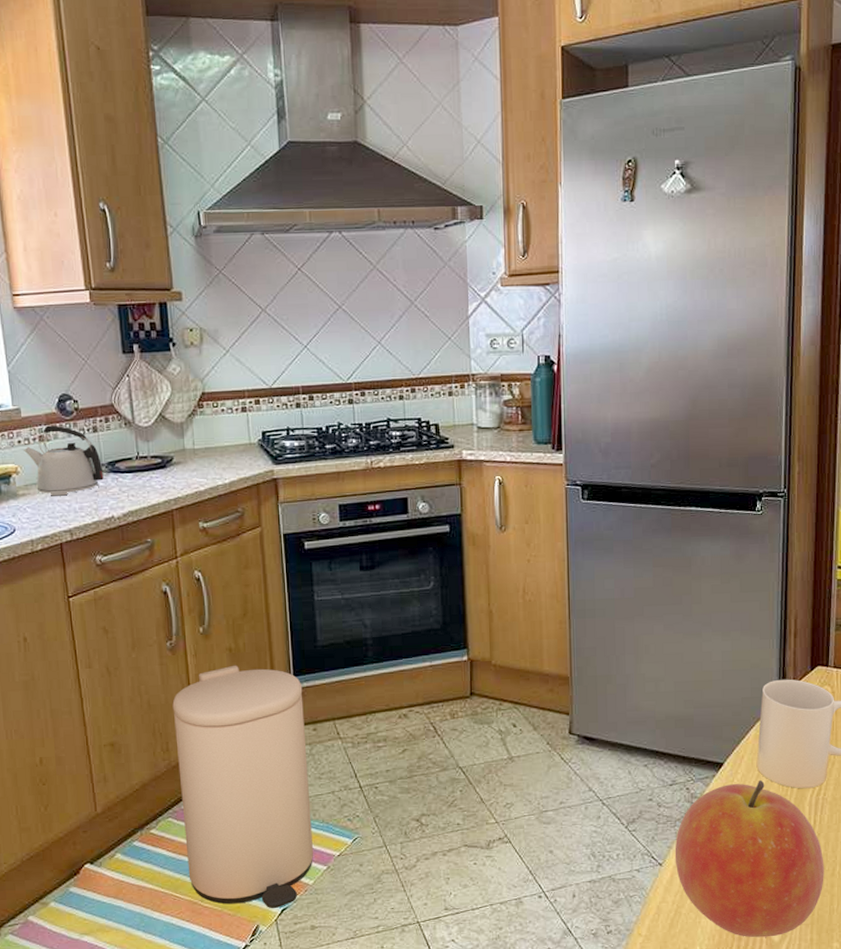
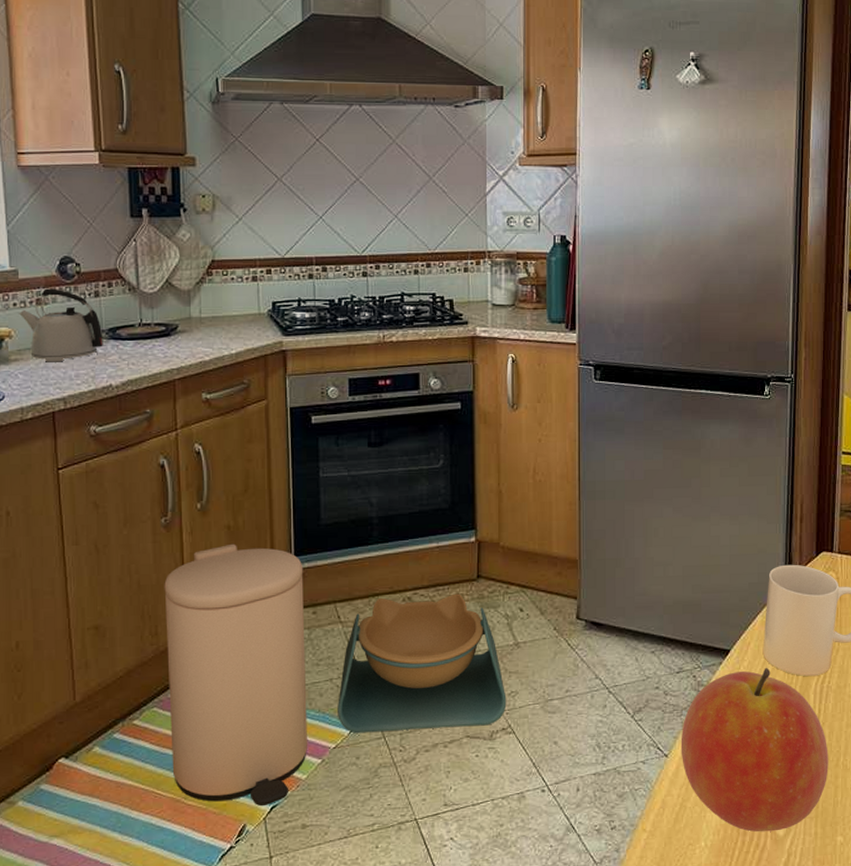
pet bowl: none [340,710,502,842] -> present [338,593,507,734]

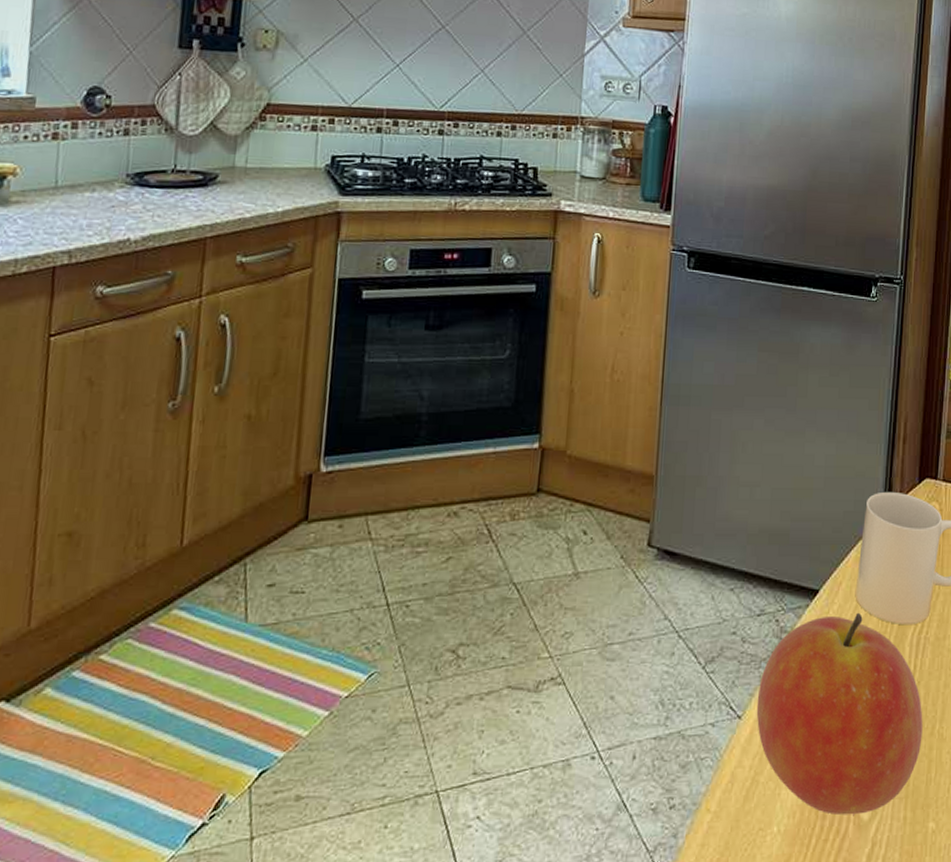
kettle: present [19,288,103,362] -> none [29,121,128,208]
pedal bin: present [164,543,307,807] -> none [141,437,334,771]
pet bowl: present [338,593,507,734] -> none [355,510,559,680]

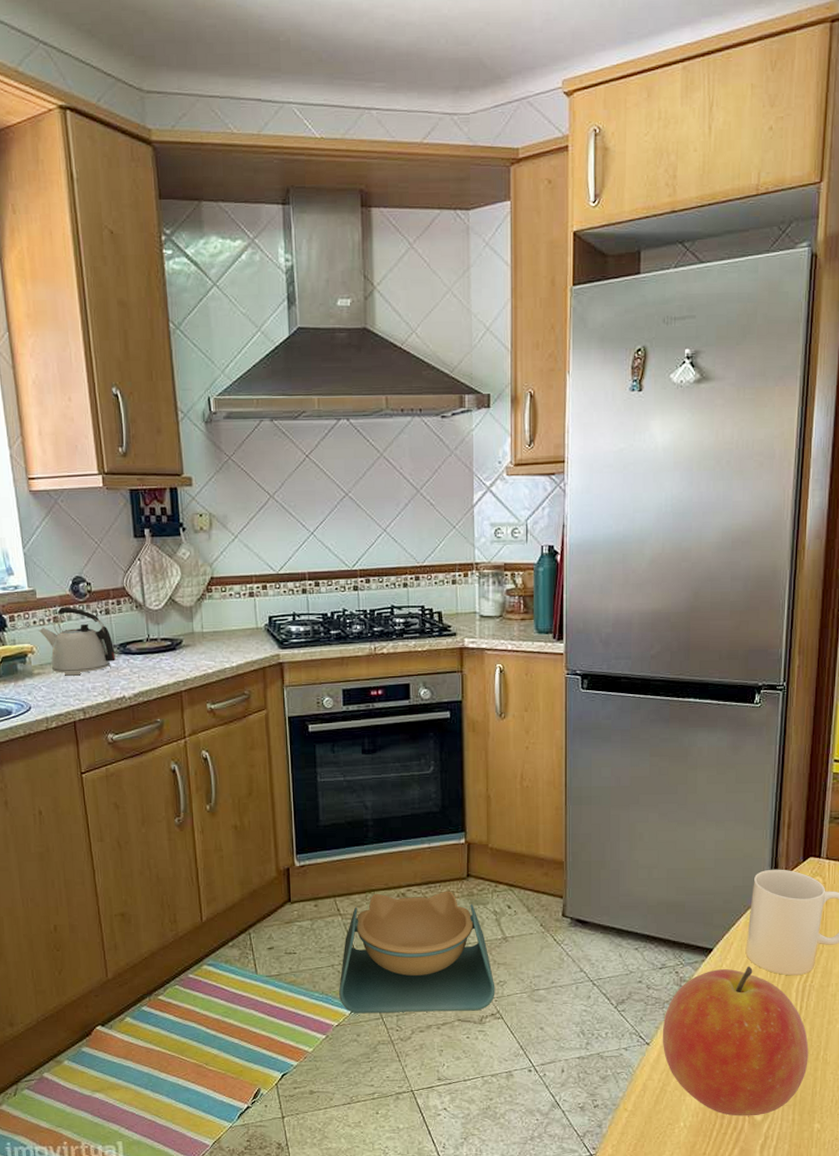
kettle: none [29,121,128,208] -> present [39,607,116,676]
pet bowl: none [355,510,559,680] -> present [339,891,495,1014]

